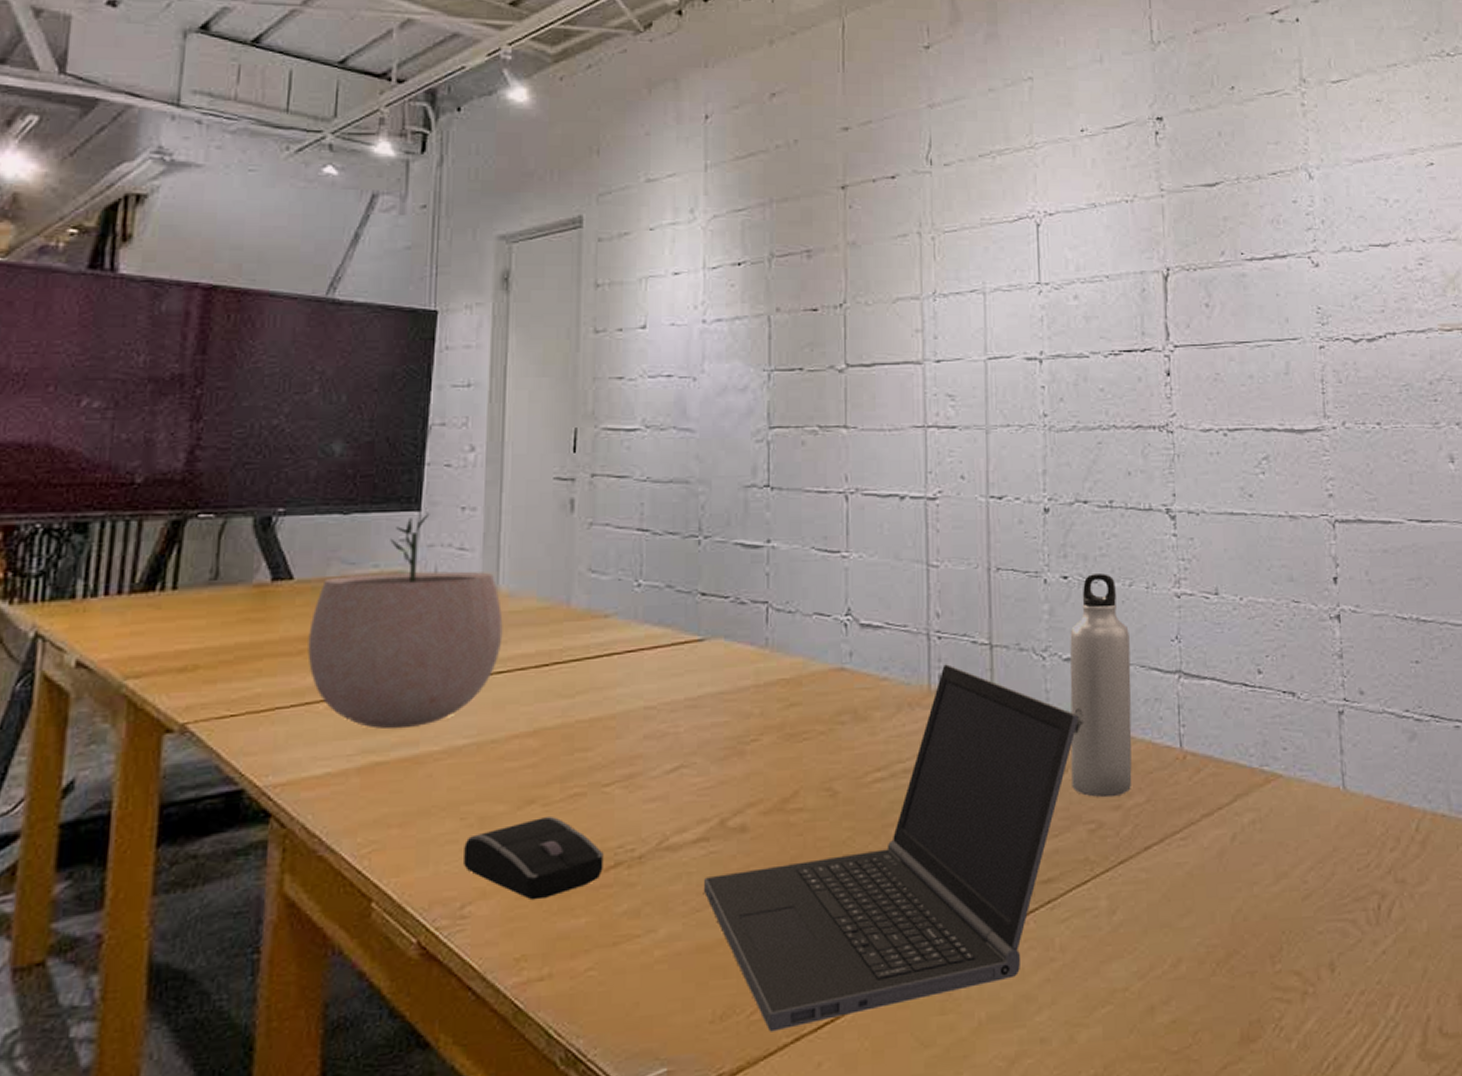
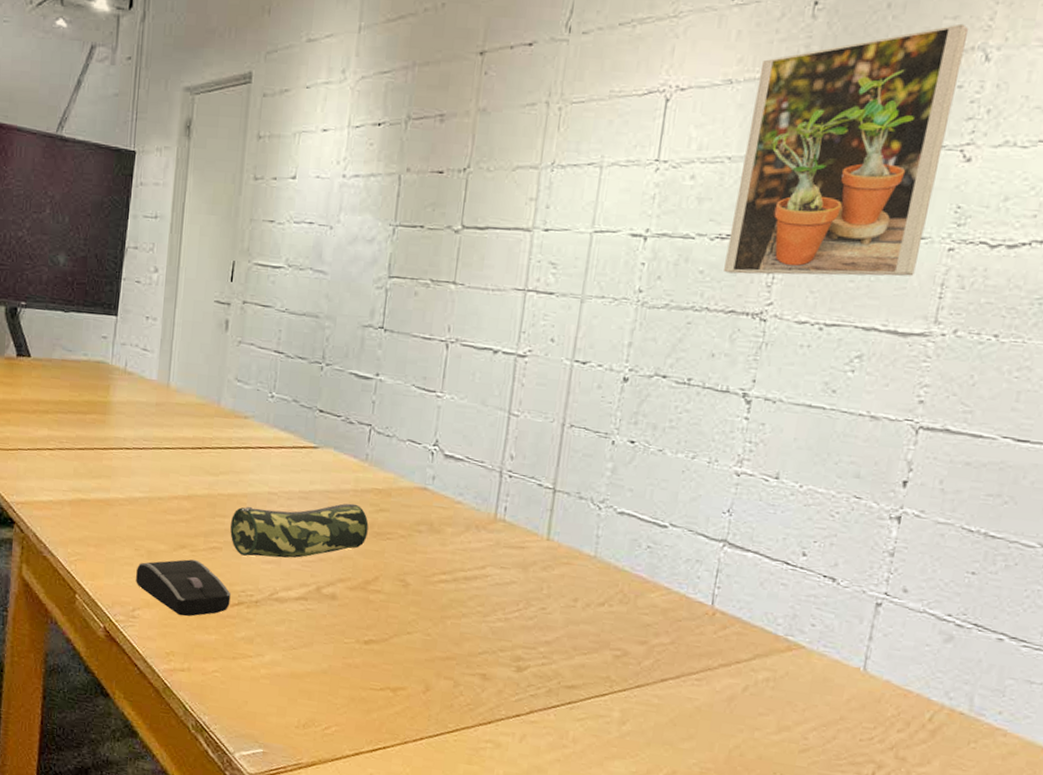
plant pot: present [307,513,503,730] -> none [39,318,171,479]
pencil case: none [595,702,778,798] -> present [230,503,369,558]
laptop computer: present [704,664,1079,1032] -> none [300,499,623,752]
water bottle: present [1069,574,1132,798] -> none [606,442,684,634]
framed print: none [1119,148,1296,388] -> present [724,23,969,277]

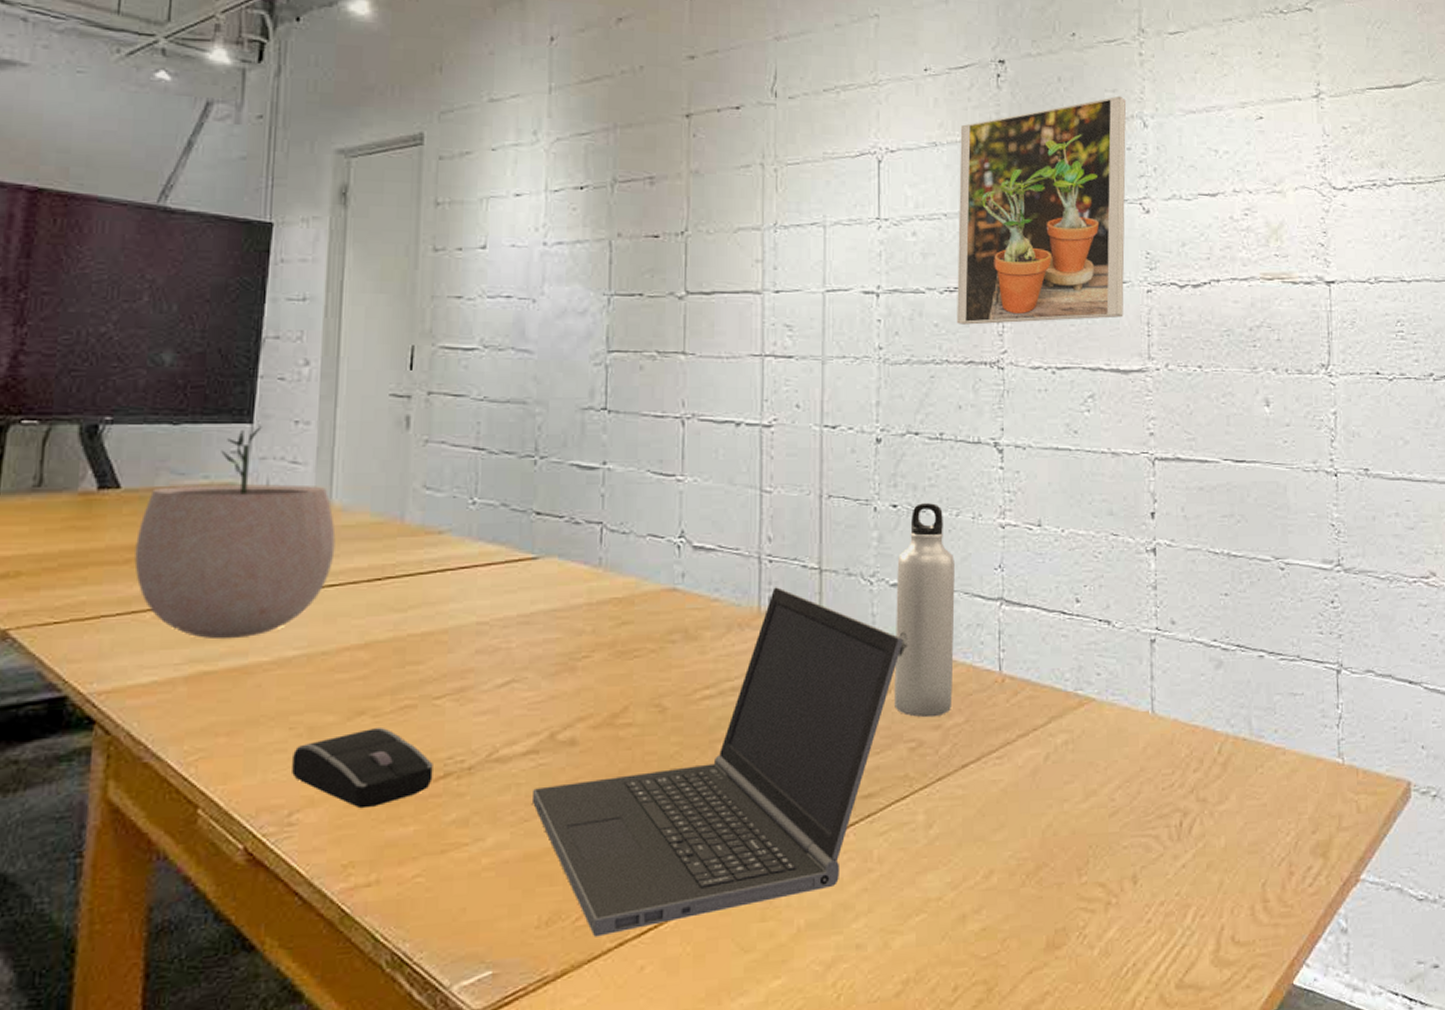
plant pot: none [39,318,171,479] -> present [134,425,336,640]
pencil case: present [230,503,369,558] -> none [426,620,610,710]
laptop computer: none [300,499,623,752] -> present [533,587,903,937]
water bottle: none [606,442,684,634] -> present [894,503,955,718]

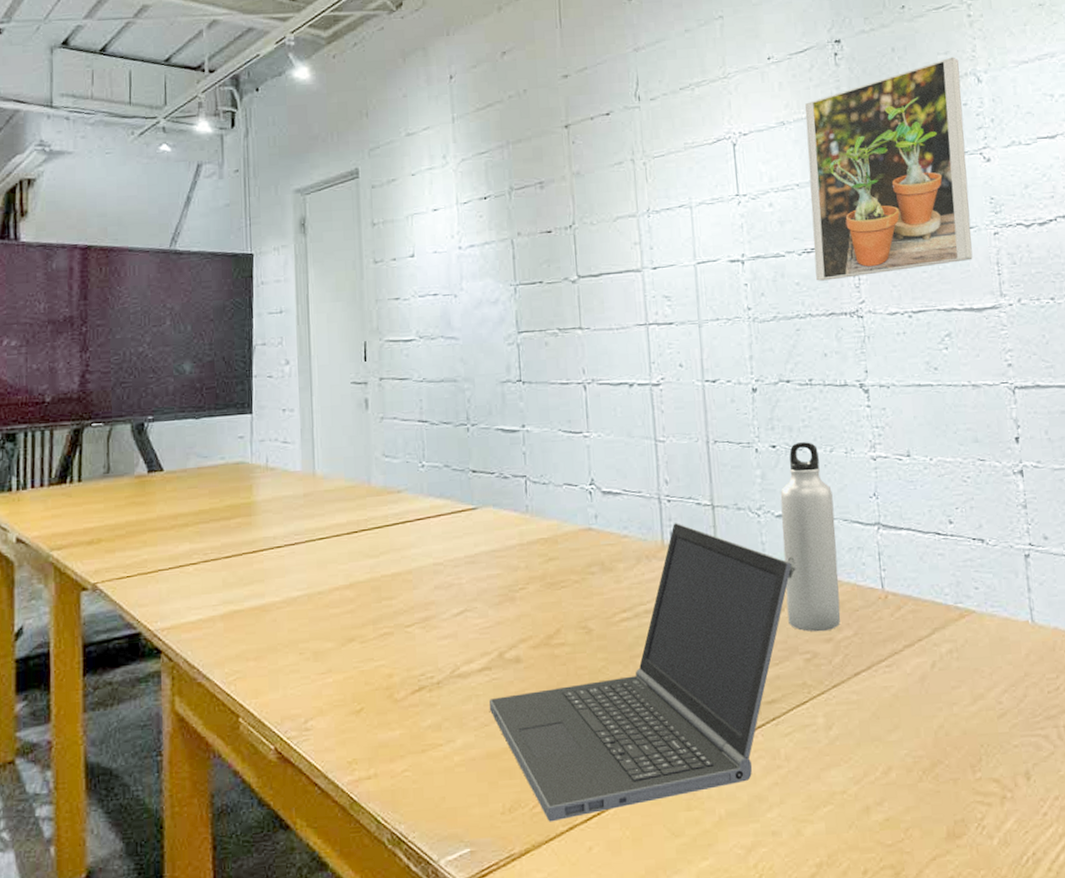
plant pot: present [134,425,336,640] -> none [177,415,321,585]
computer mouse: present [292,727,433,809] -> none [304,650,410,717]

